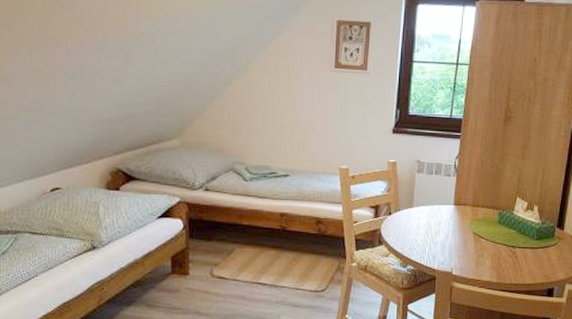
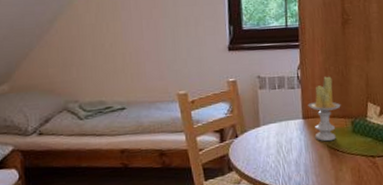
candle: none [460,168,492,229] -> present [308,76,341,142]

